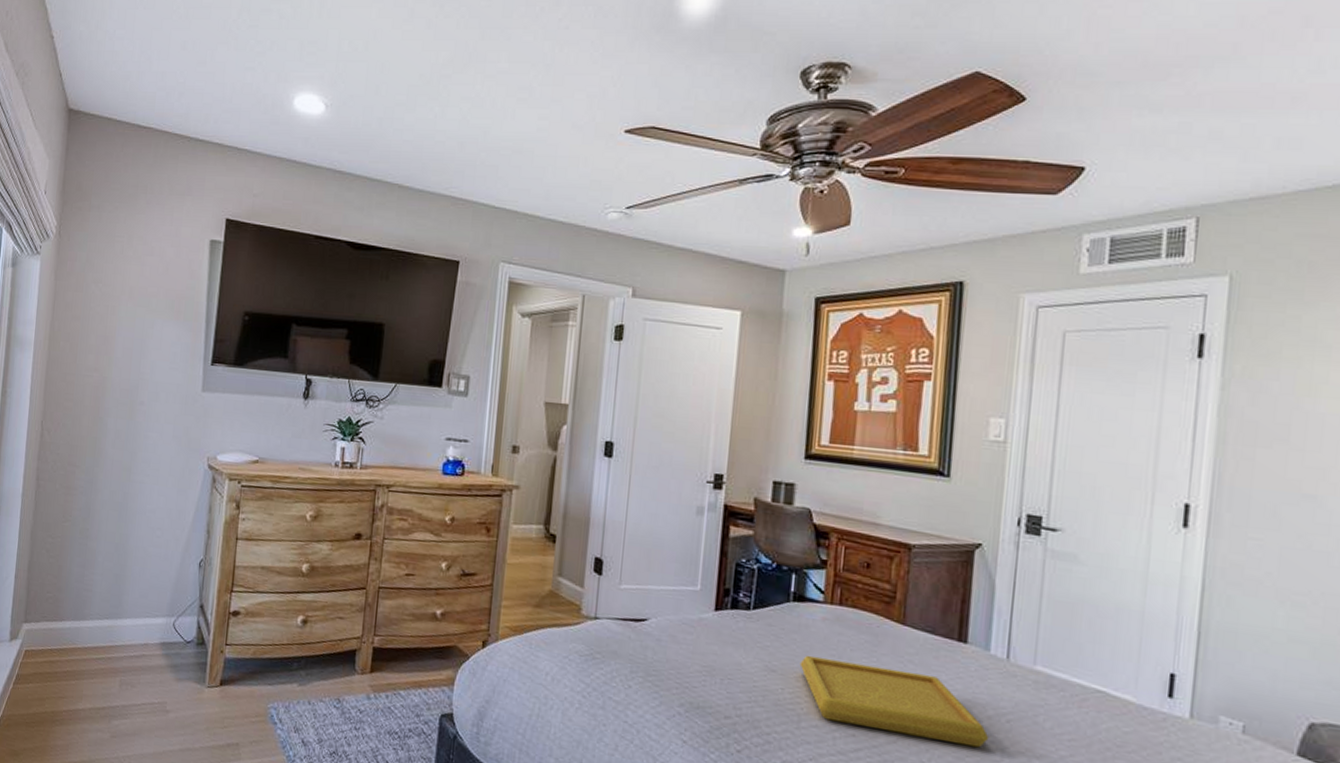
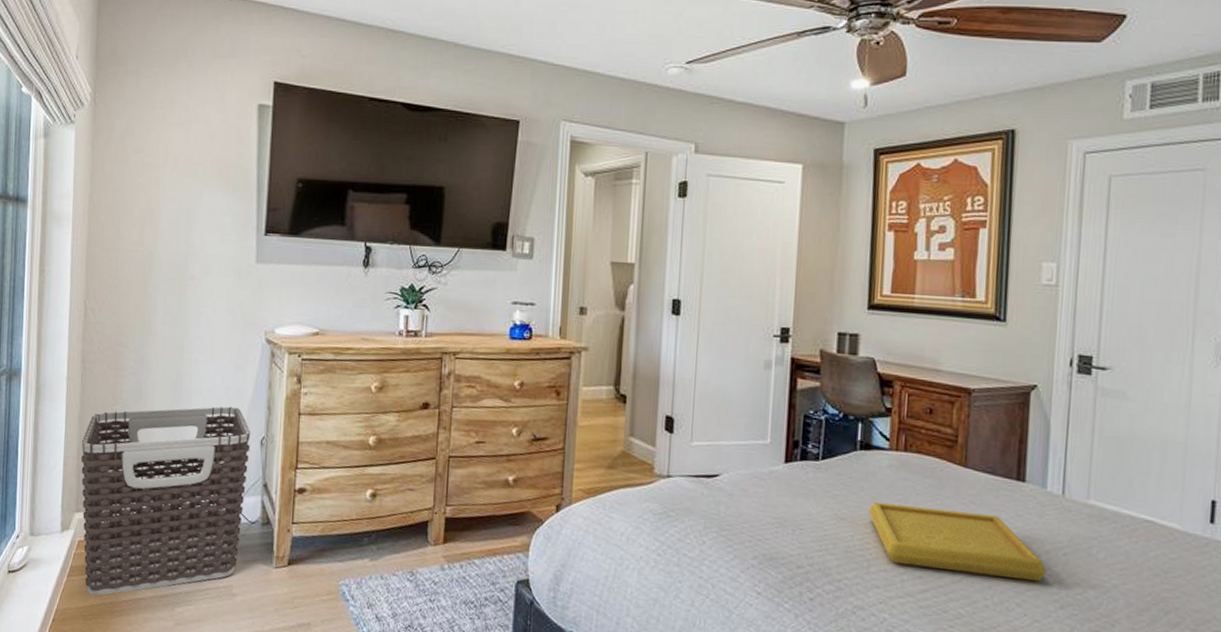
clothes hamper: none [29,527,191,704] -> present [80,406,251,596]

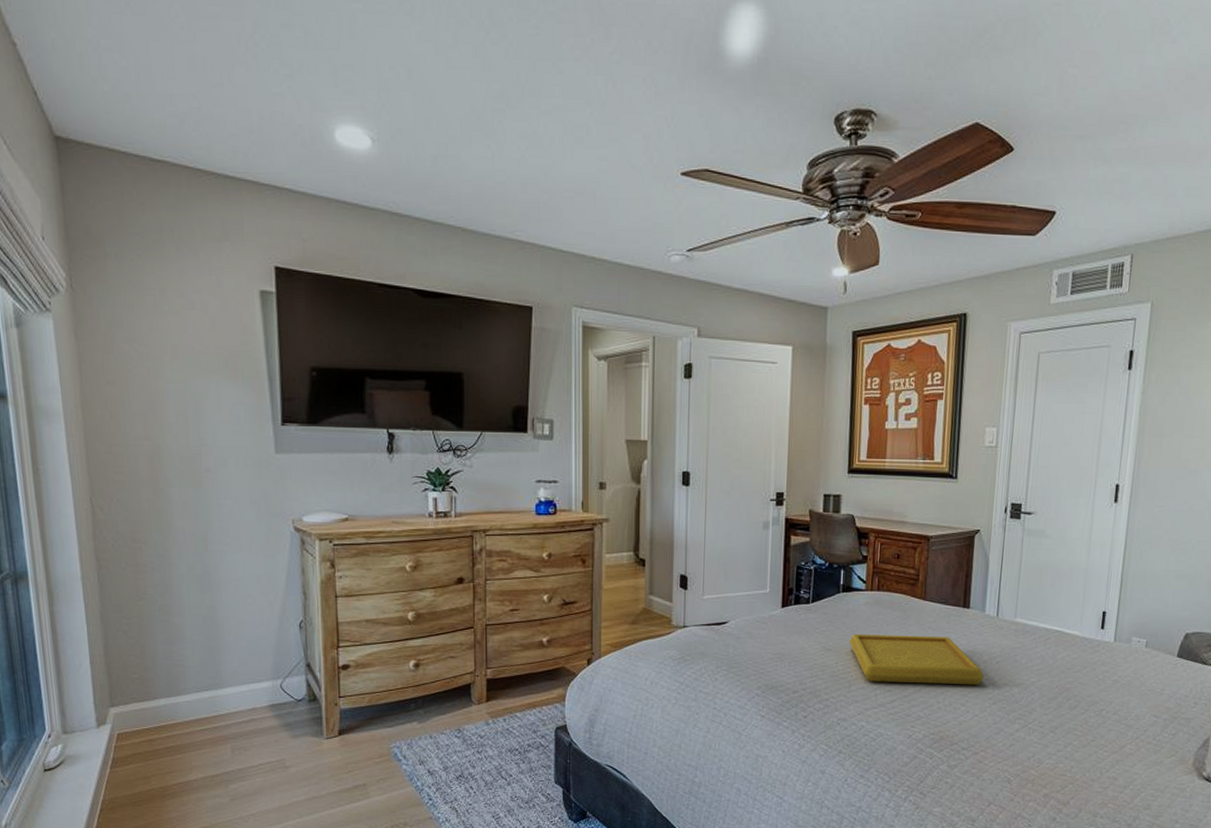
clothes hamper: present [80,406,251,596] -> none [108,594,289,783]

